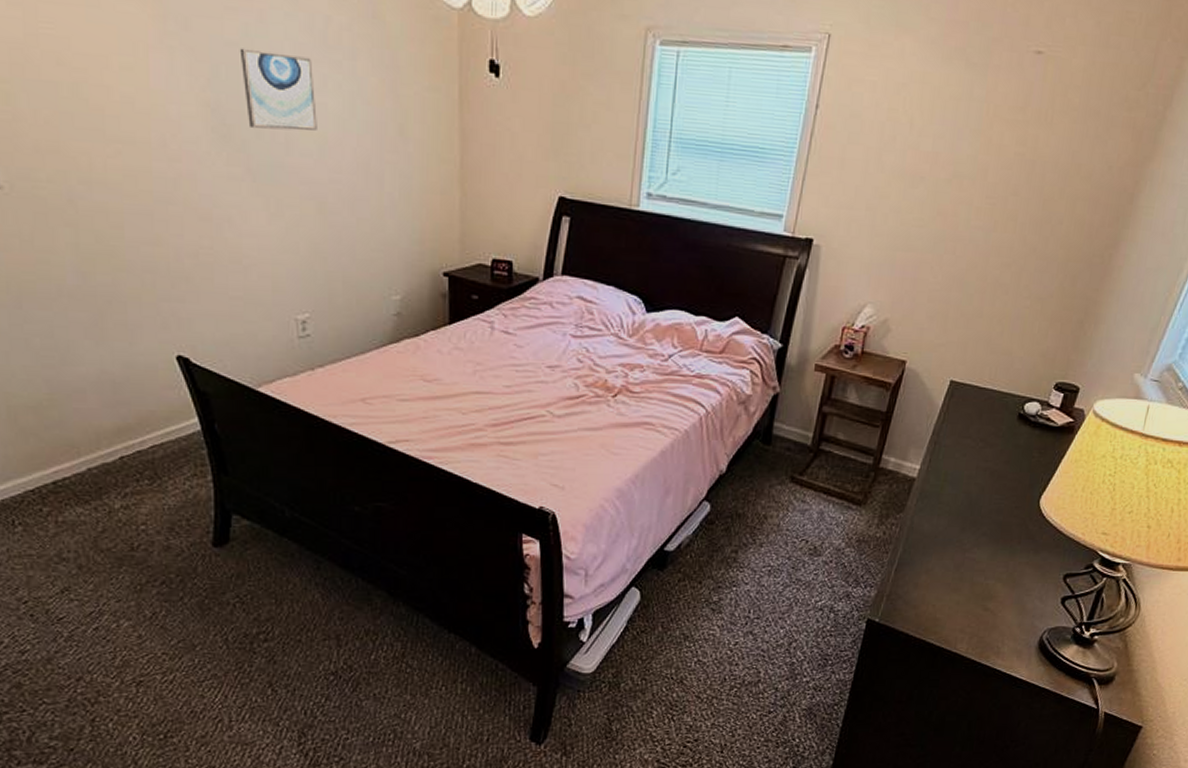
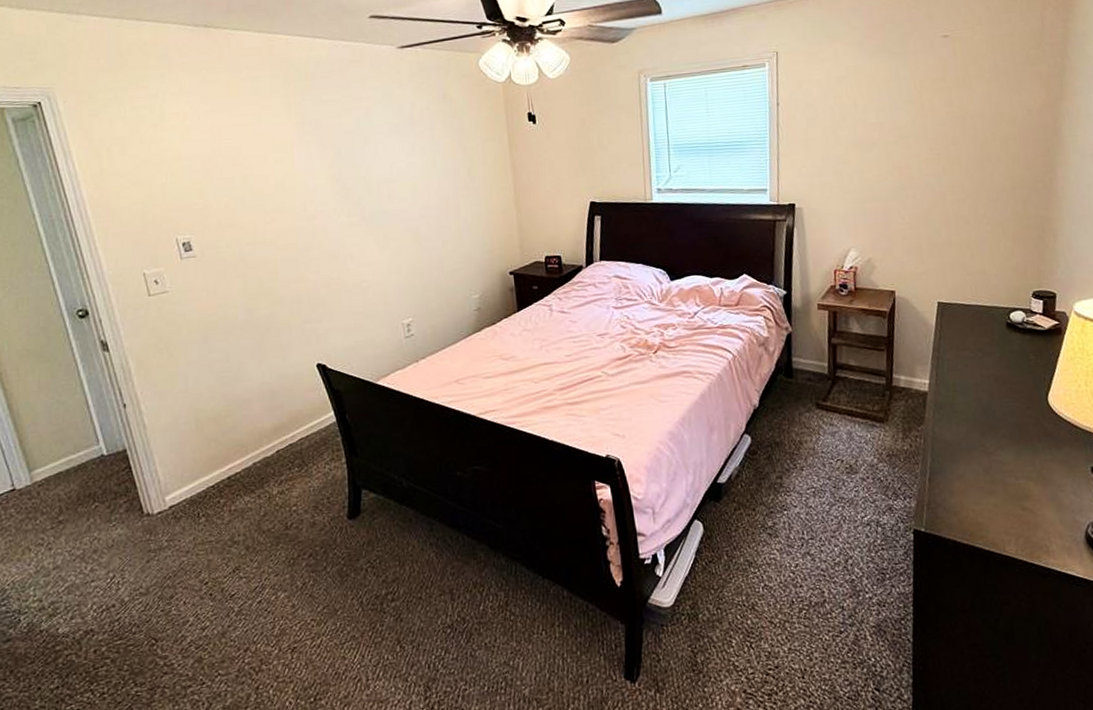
wall art: present [239,48,317,131] -> none [354,133,410,188]

